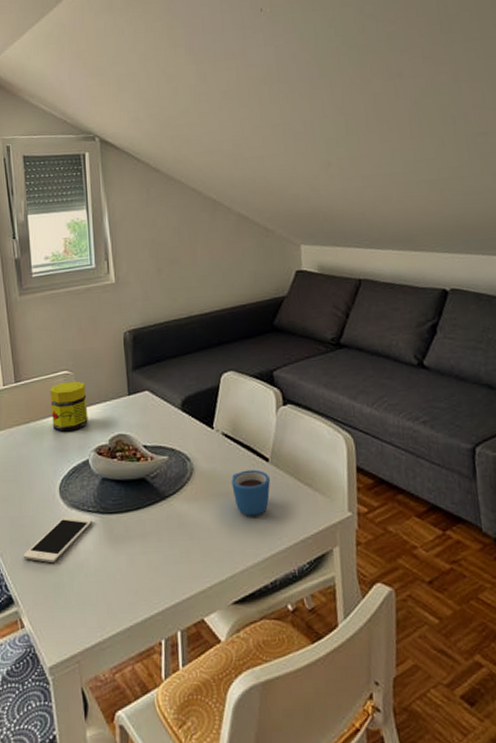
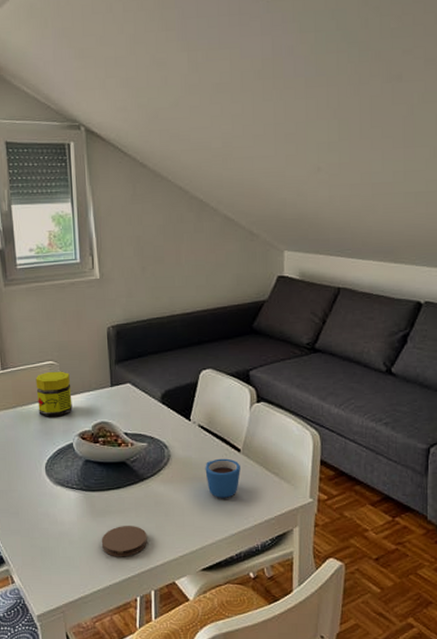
cell phone: present [23,516,92,563] -> none [12,491,76,530]
coaster: none [120,552,171,591] -> present [101,526,147,557]

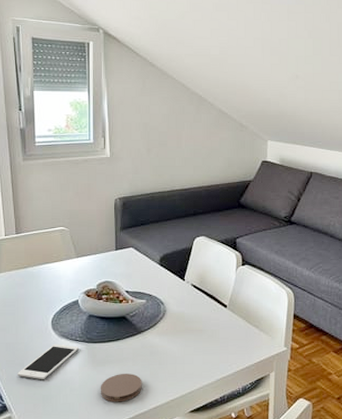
cell phone: none [12,491,76,530] -> present [17,344,79,379]
jar: present [35,371,72,417] -> none [47,236,80,277]
mug: present [205,458,240,498] -> none [196,313,226,348]

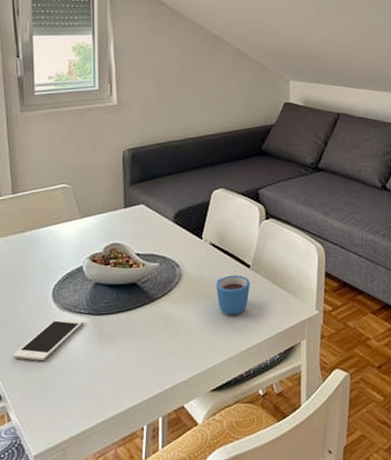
coaster: present [100,374,142,402] -> none [108,349,156,384]
mug: none [196,313,226,348] -> present [216,275,250,315]

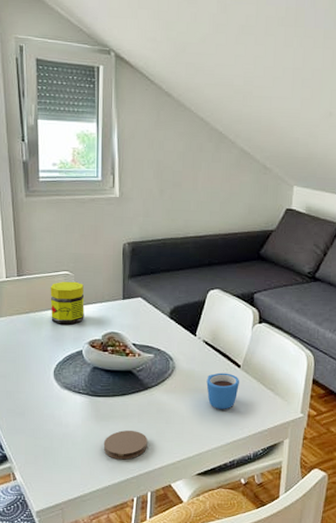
cell phone: present [13,318,83,361] -> none [18,395,82,431]
jar: none [47,194,84,241] -> present [50,281,85,325]
coaster: none [108,349,156,384] -> present [103,430,148,460]

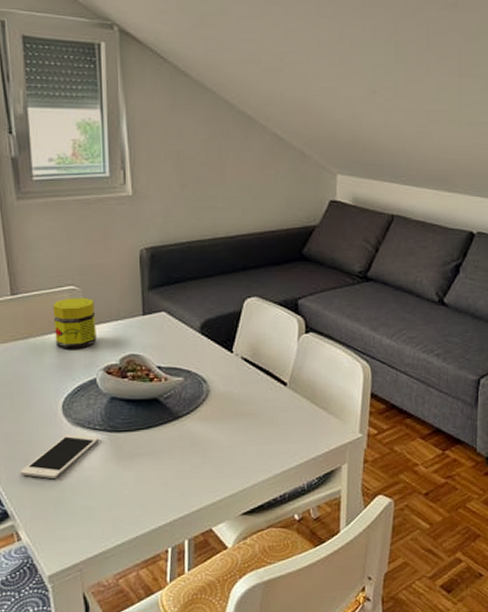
cell phone: none [18,395,82,431] -> present [20,433,99,479]
coaster: present [103,430,148,460] -> none [127,469,181,505]
mug: present [206,372,239,409] -> none [248,393,286,436]

